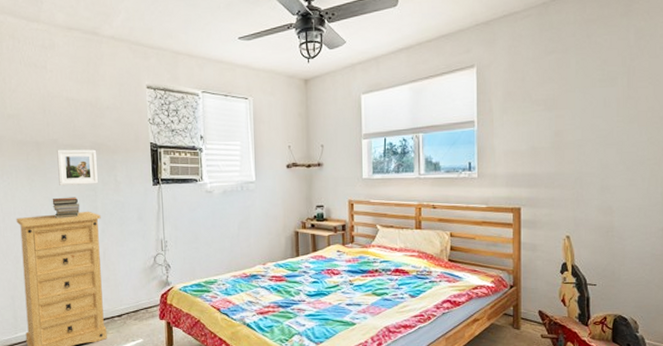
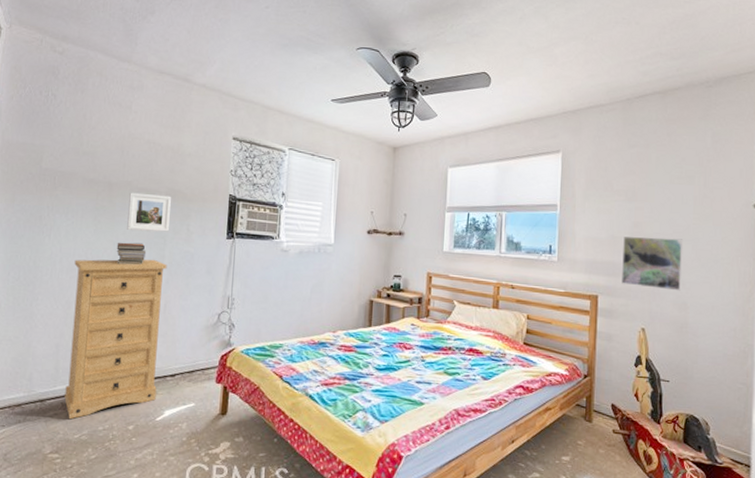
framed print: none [544,143,607,196] -> present [622,236,684,291]

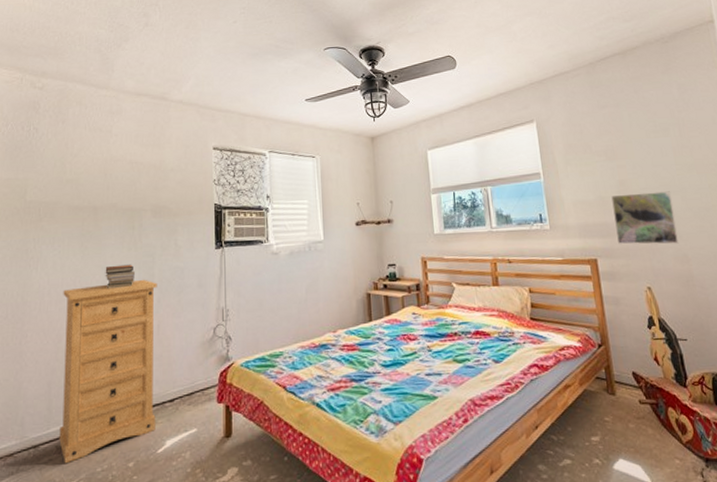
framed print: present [127,192,171,232] -> none [114,212,157,252]

